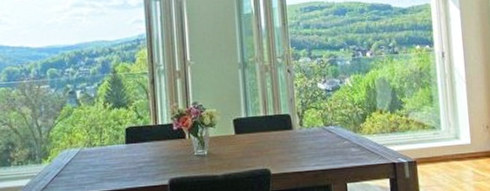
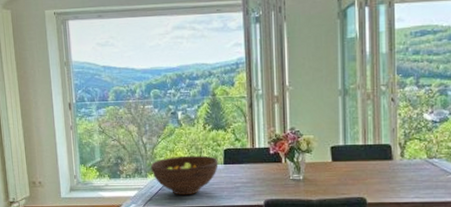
fruit bowl: none [45,135,120,181] -> present [150,155,219,196]

